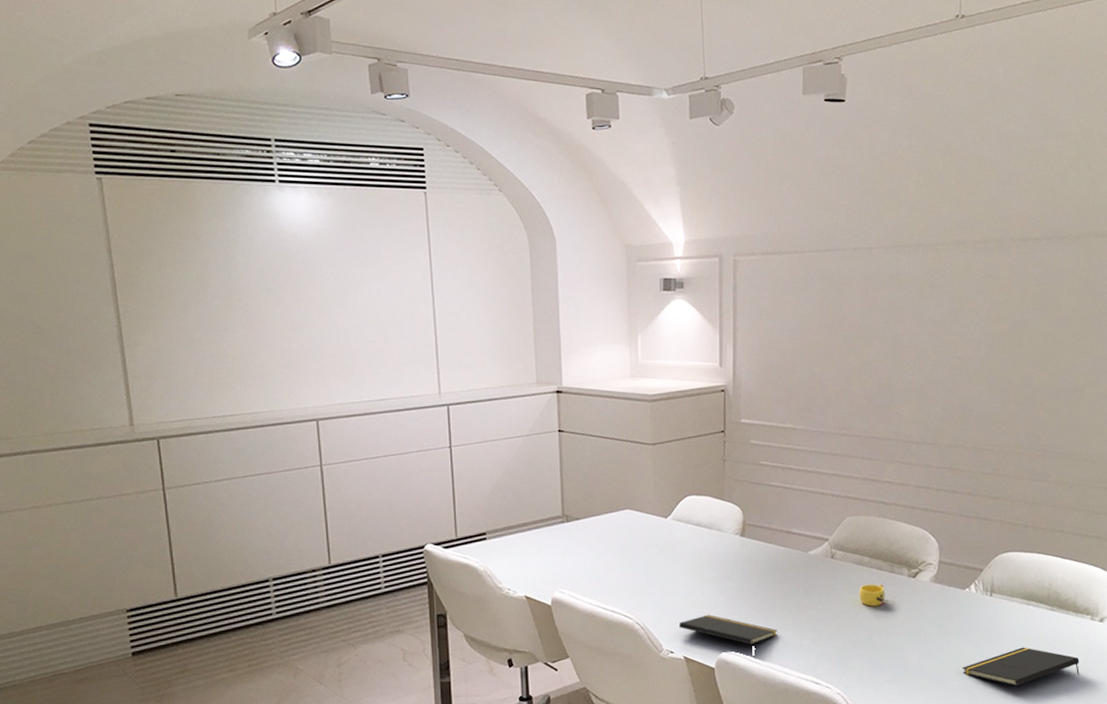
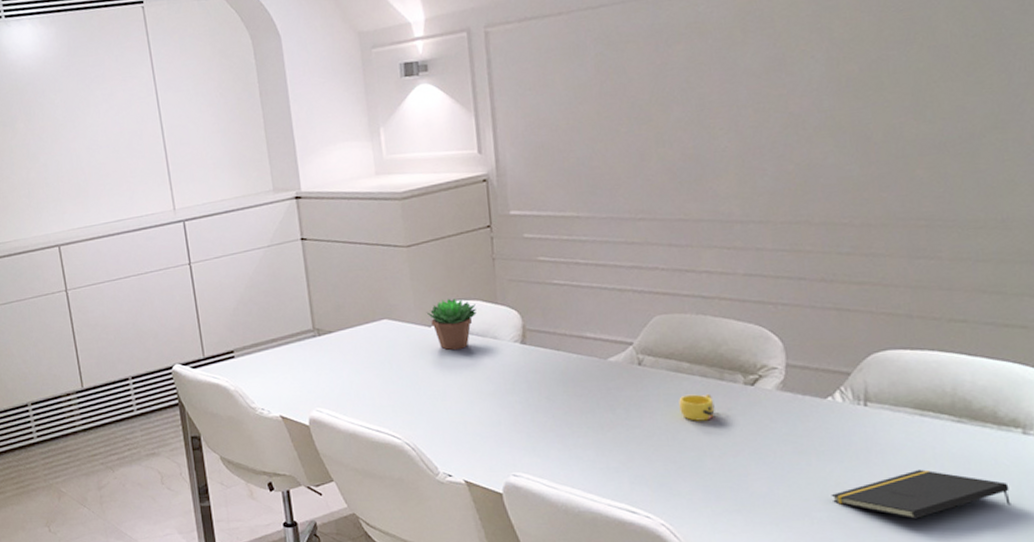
succulent plant: none [664,493,706,540] -> present [426,298,477,351]
notepad: present [679,614,778,646] -> none [456,433,577,469]

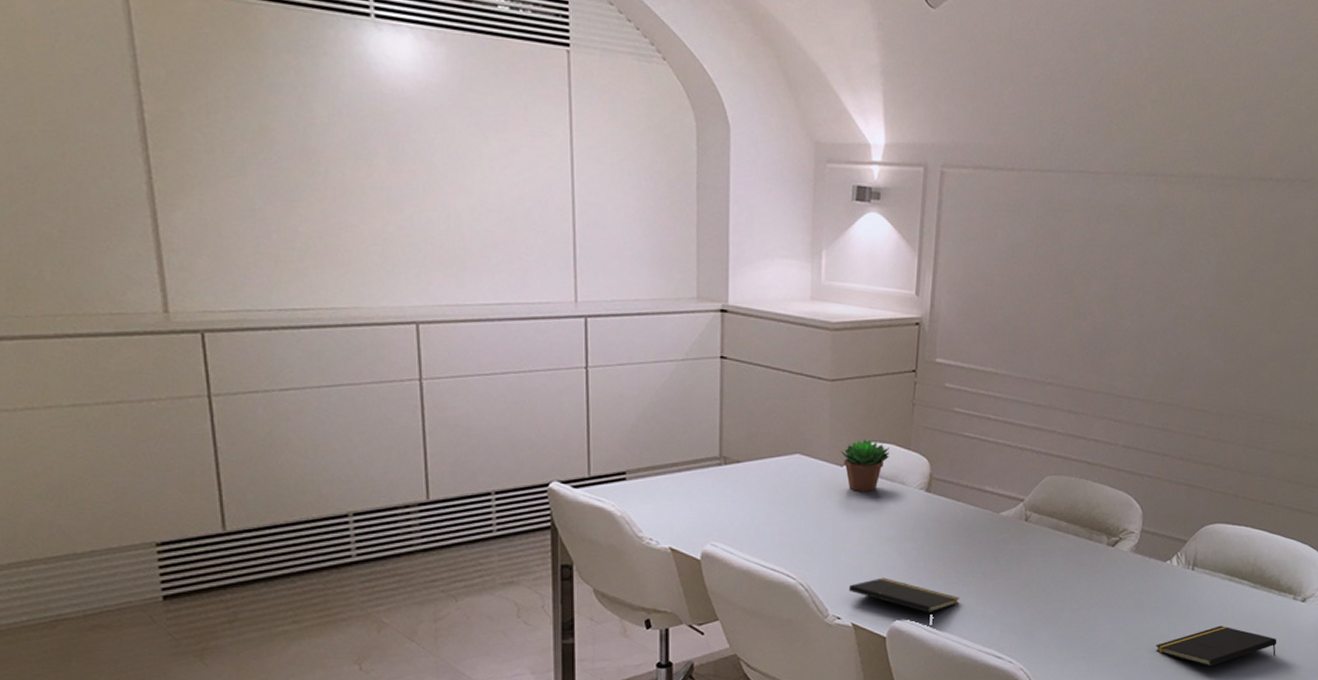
notepad: none [456,433,577,469] -> present [849,577,960,614]
cup: present [679,393,715,421] -> none [1052,551,1081,576]

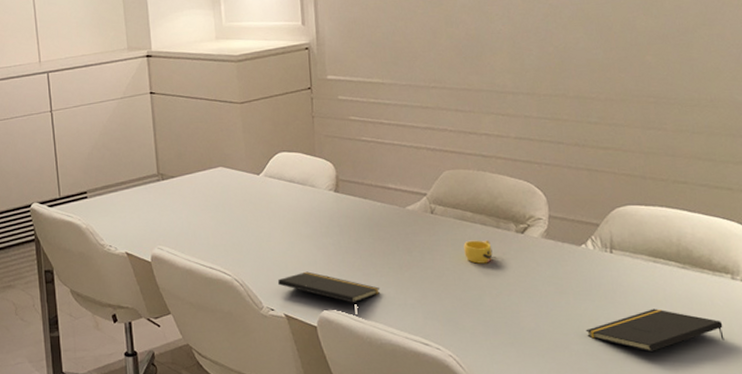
succulent plant: present [840,439,889,493] -> none [255,150,298,197]
cup: none [1052,551,1081,576] -> present [464,239,493,264]

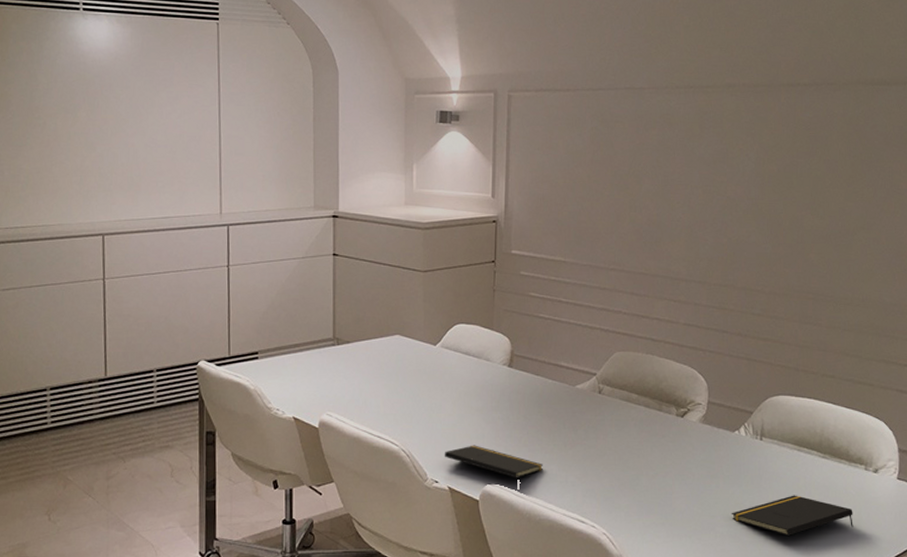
cup: present [464,239,493,264] -> none [627,421,653,445]

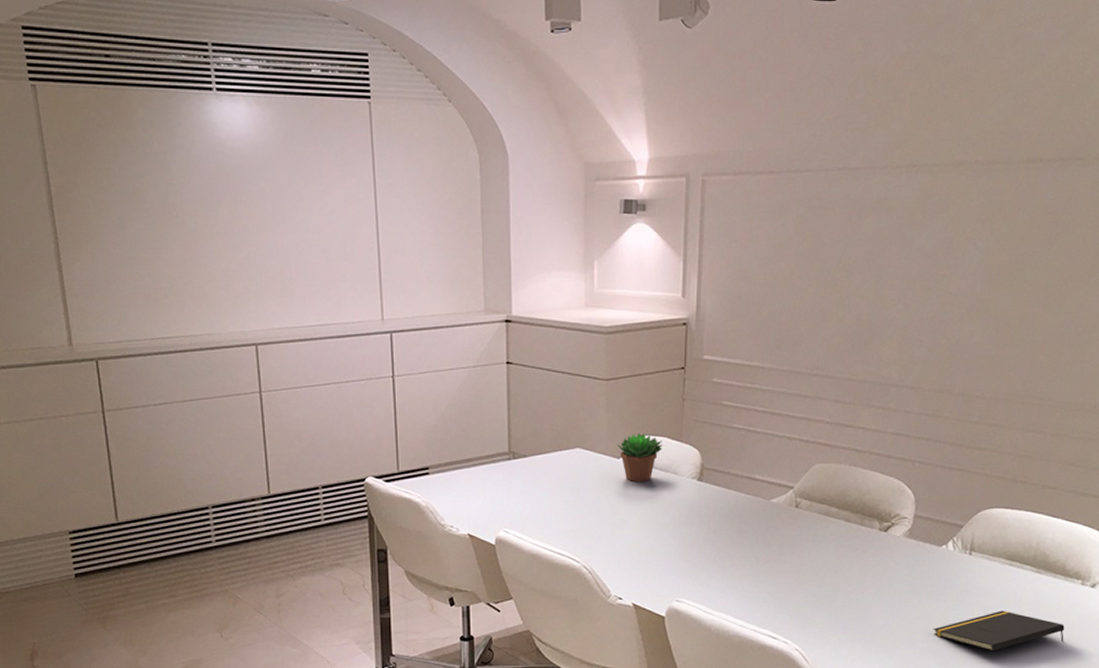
succulent plant: none [433,321,475,368] -> present [616,433,662,483]
notepad: present [445,445,544,480] -> none [629,561,734,596]

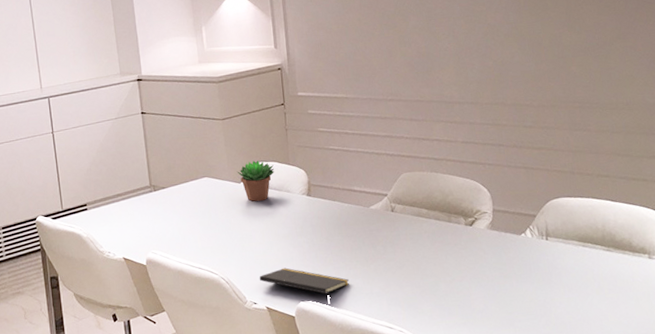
notepad: none [629,561,734,596] -> present [259,267,350,295]
notepad: present [933,610,1065,651] -> none [527,287,644,325]

